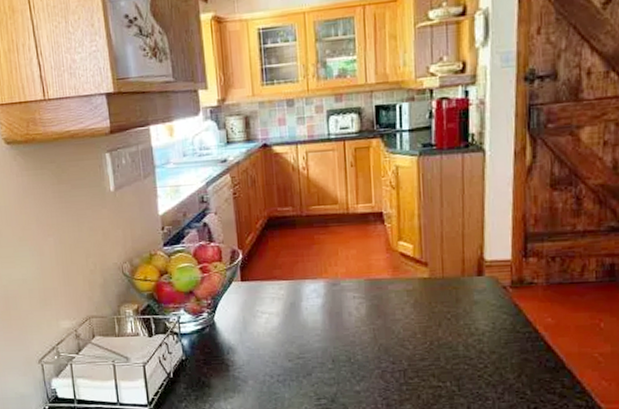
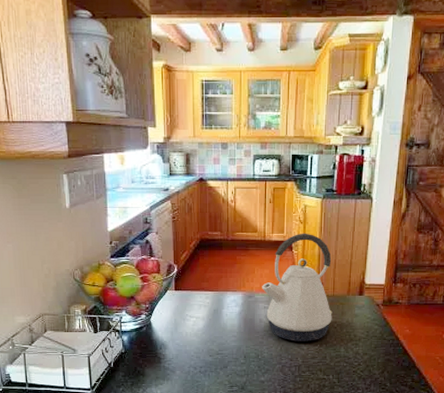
kettle: none [349,200,444,339] -> present [262,233,332,341]

